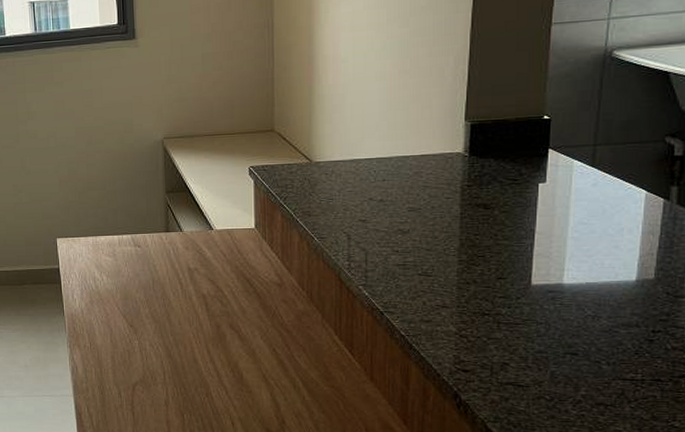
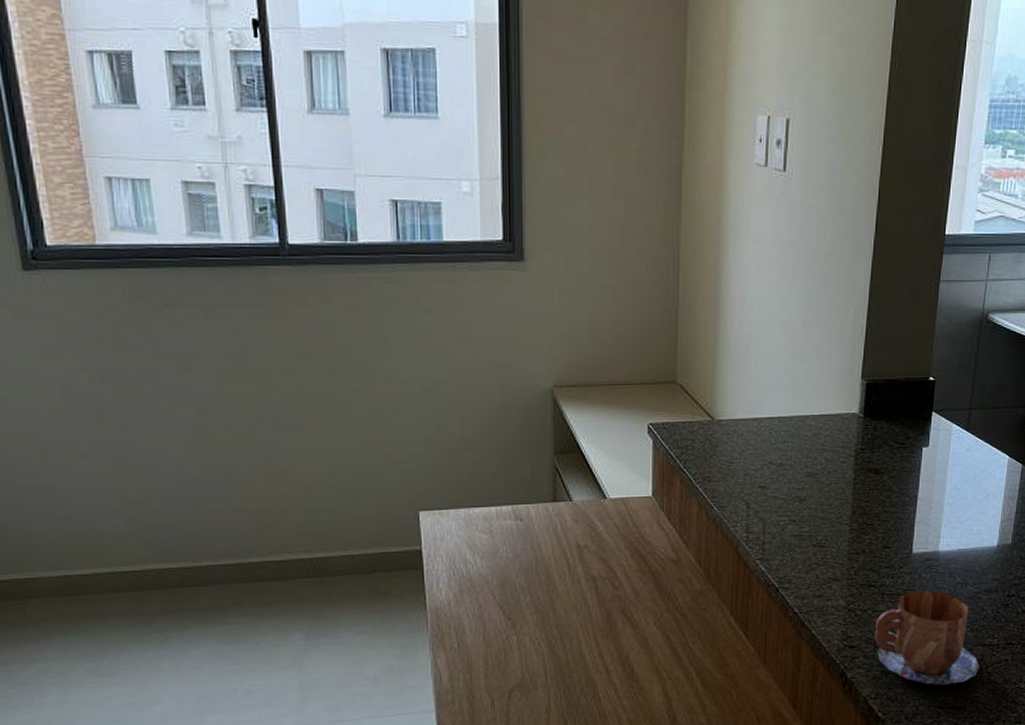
mug: none [491,321,619,416] -> present [874,590,979,685]

